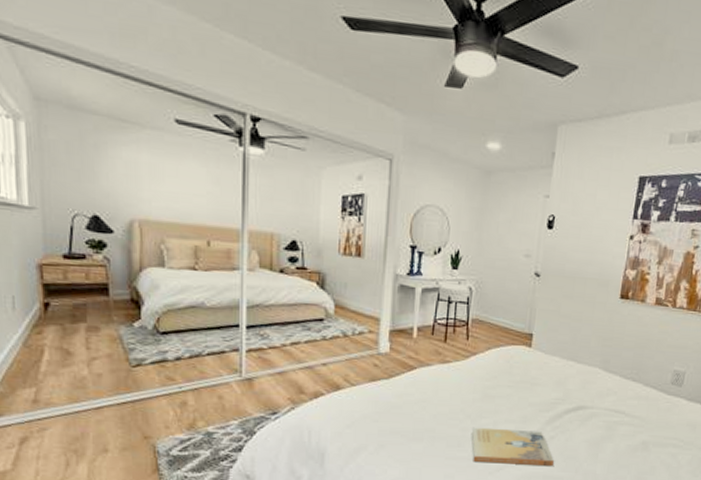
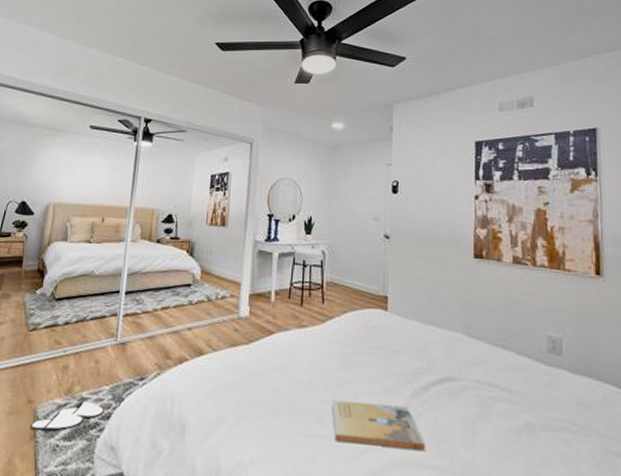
slippers: none [151,435,236,465] -> present [30,400,105,432]

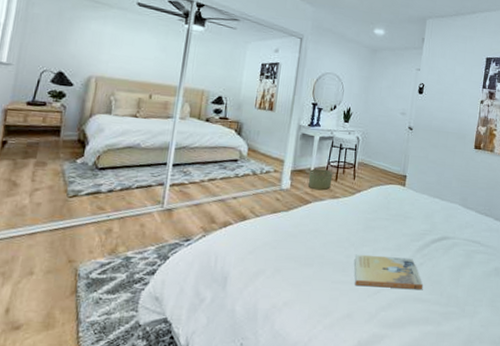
slippers: present [30,400,105,432] -> none [71,259,150,287]
basket: none [269,290,298,318] -> present [308,167,333,191]

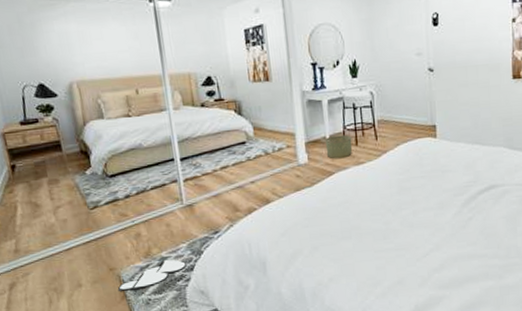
slippers: none [71,259,150,287] -> present [118,259,188,292]
book: present [354,254,423,289] -> none [394,214,476,252]

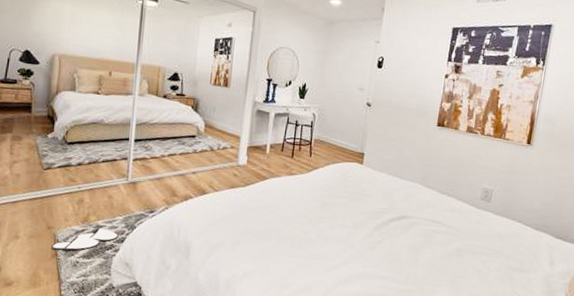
basket: present [325,134,353,160] -> none [264,144,289,168]

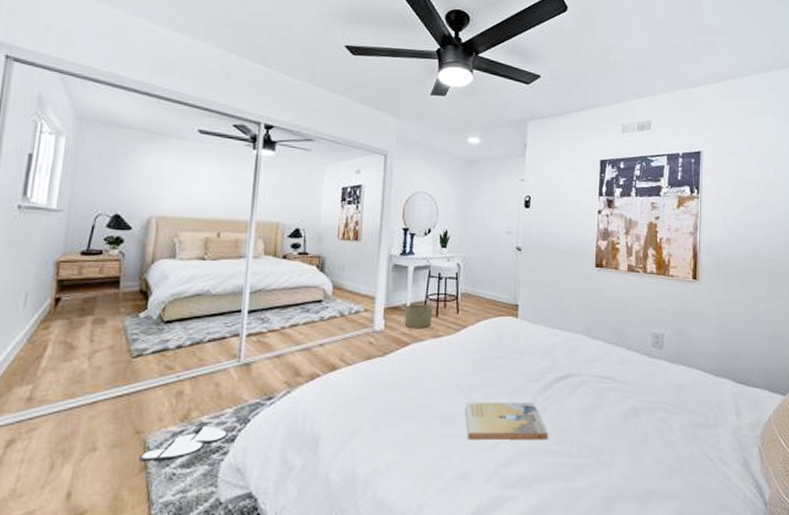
basket: none [264,144,289,168] -> present [404,302,433,329]
book: none [311,230,380,266] -> present [465,401,548,440]

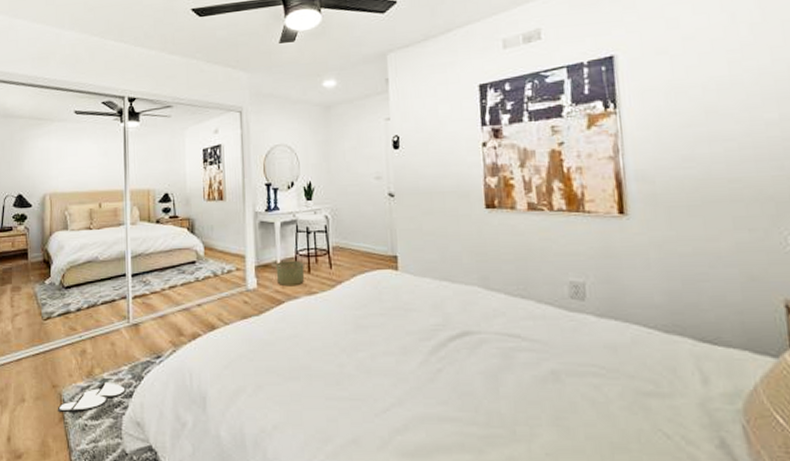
book: present [465,401,548,440] -> none [348,362,447,404]

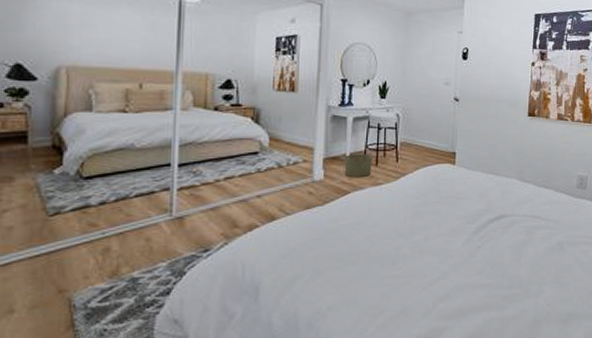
slippers: present [58,381,127,413] -> none [65,280,164,321]

